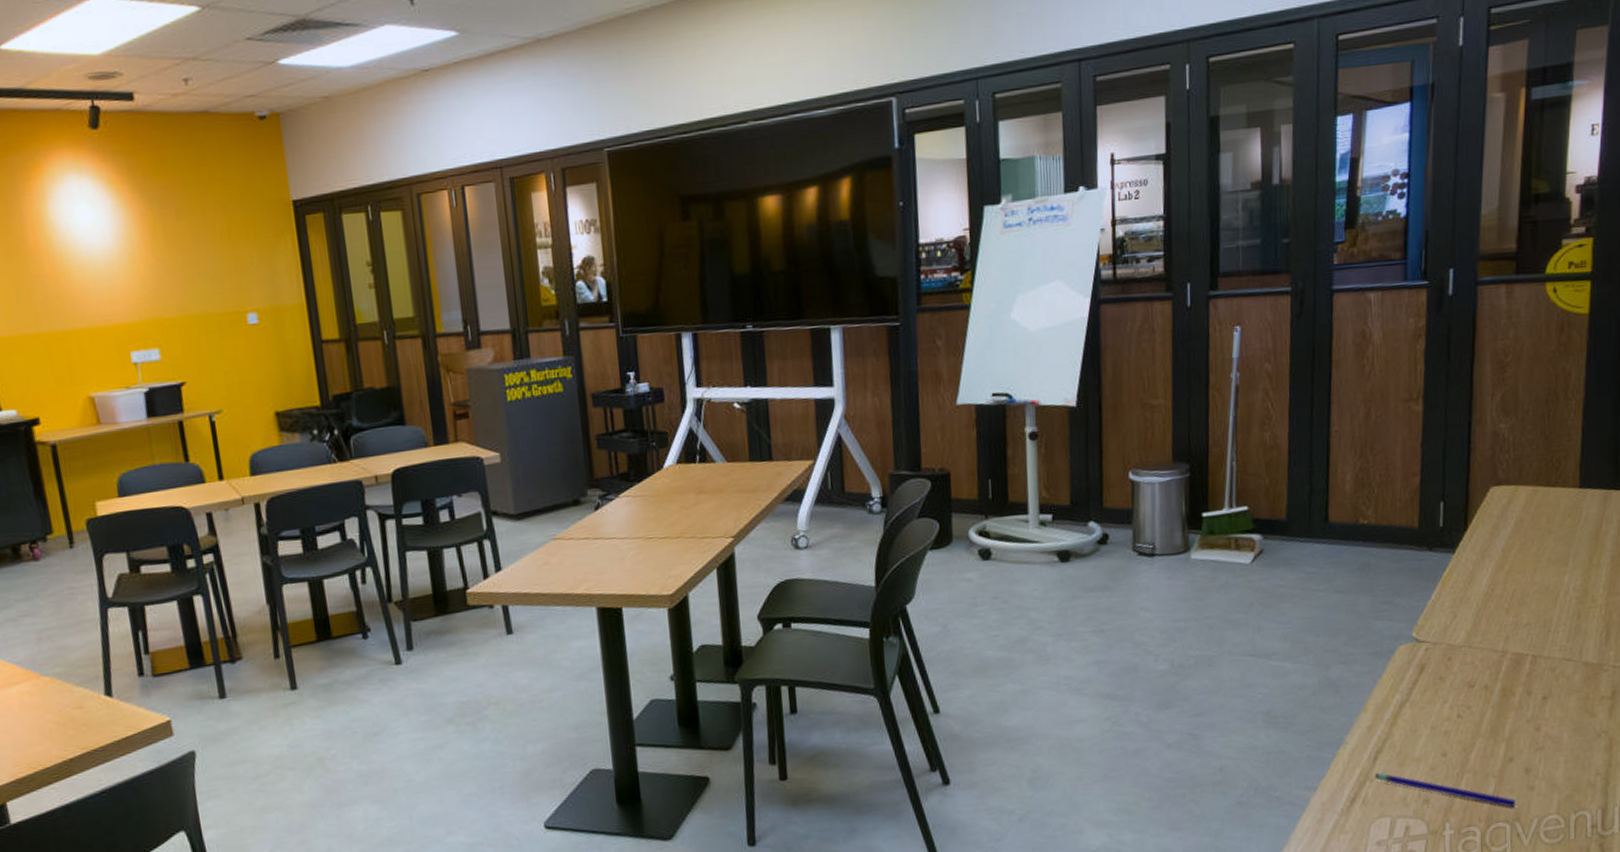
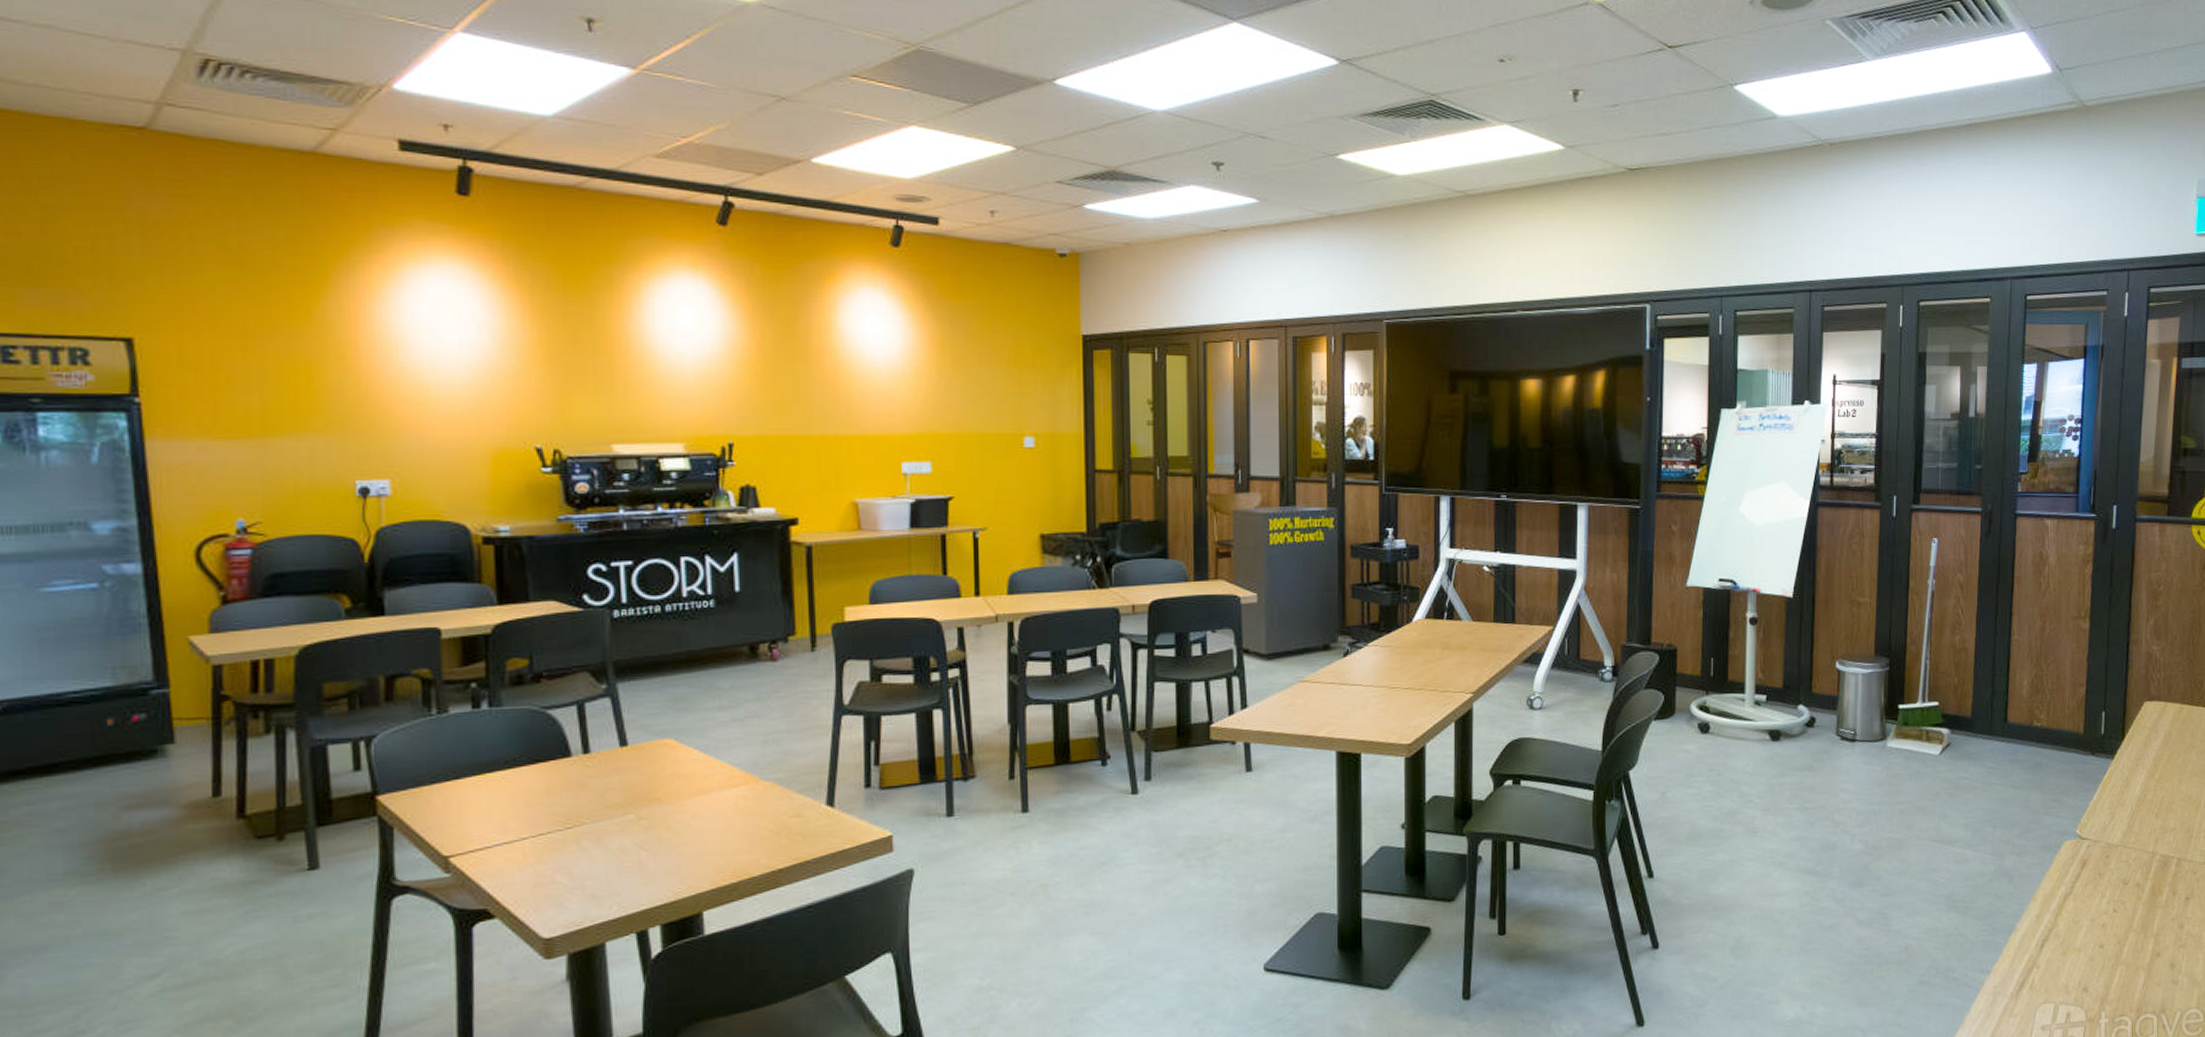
pen: present [1374,773,1516,808] -> none [2041,960,2162,1000]

